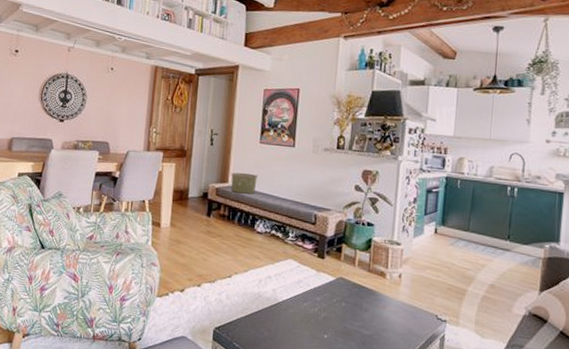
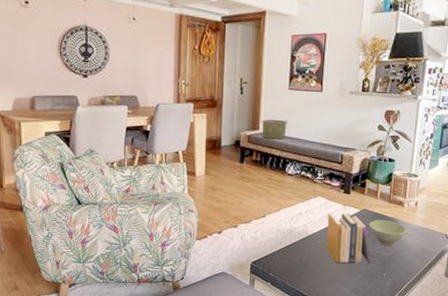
books: none [298,277,350,342] -> present [326,212,372,263]
bowl: none [345,290,390,323] -> present [368,219,407,246]

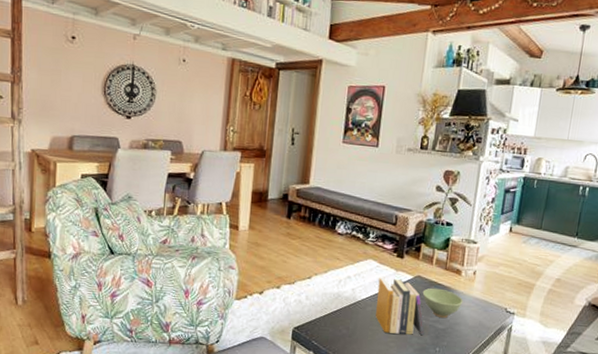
basket: present [262,119,287,139] -> none [312,173,340,196]

